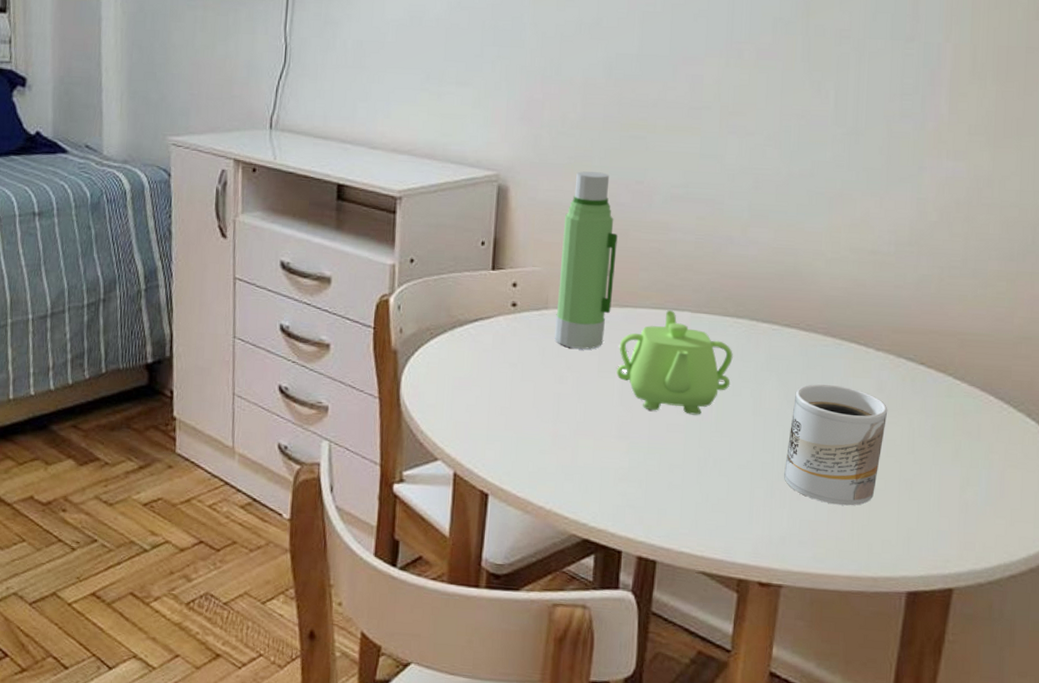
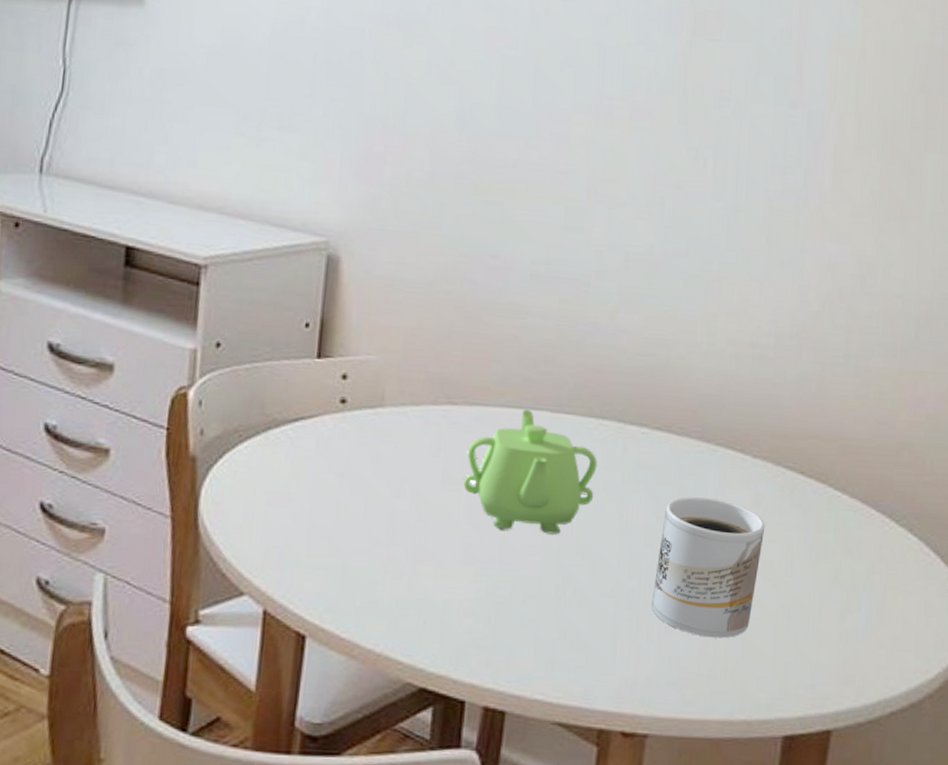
water bottle: present [555,171,618,349] -> none [391,241,468,456]

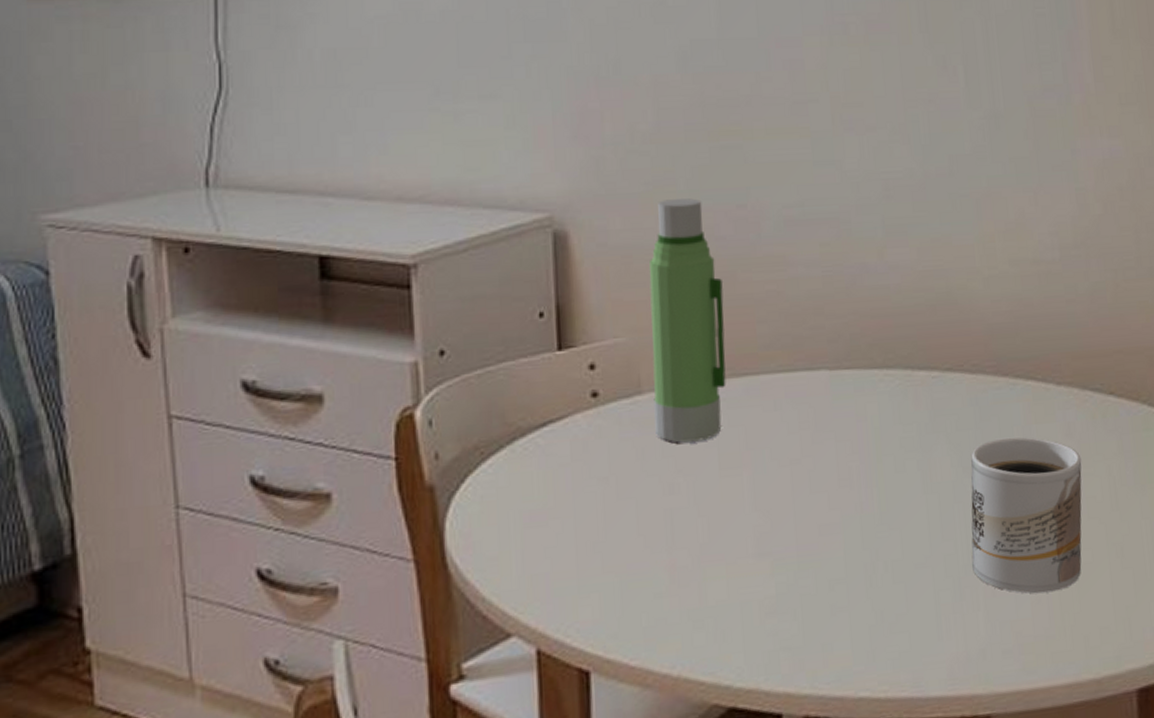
water bottle: none [391,241,468,456] -> present [649,198,726,443]
teapot: present [463,409,598,535] -> none [743,371,891,511]

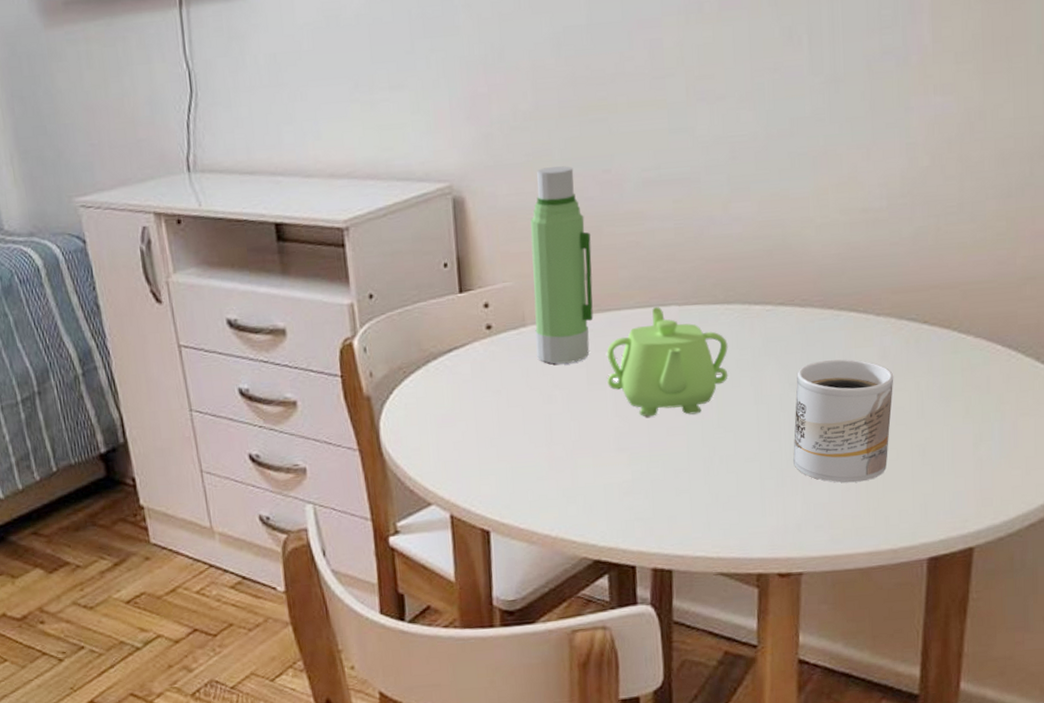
teapot: none [743,371,891,511] -> present [606,307,728,417]

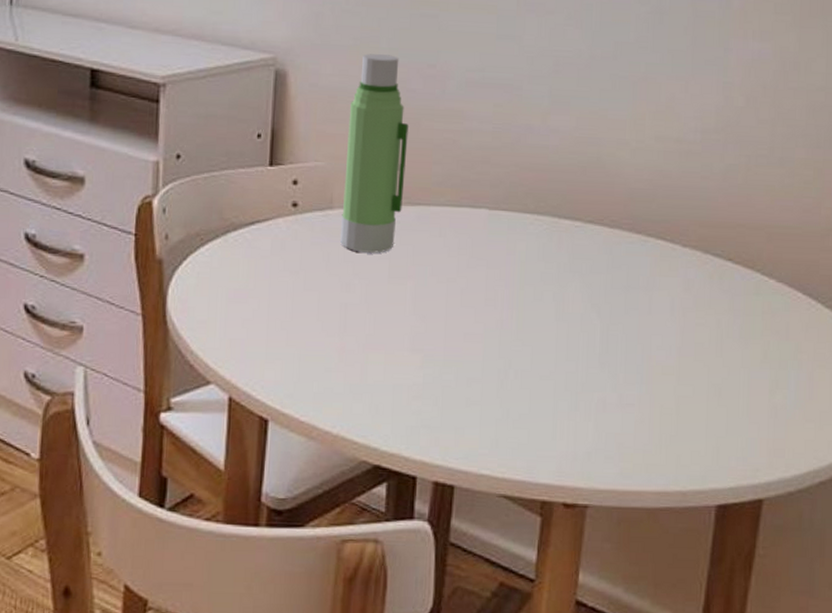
teapot: present [606,307,728,417] -> none [409,208,534,323]
mug: present [793,359,894,483] -> none [589,284,696,416]

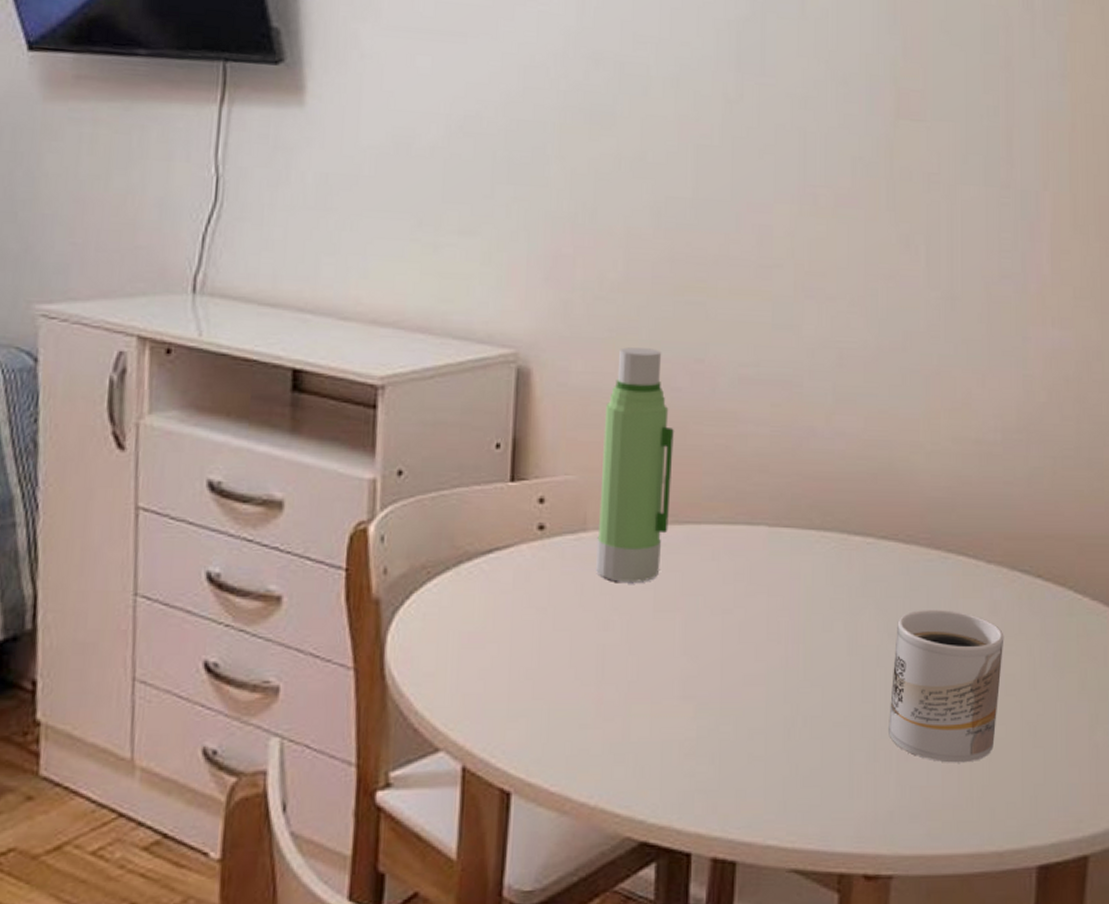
mug: none [589,284,696,416] -> present [889,609,1004,763]

